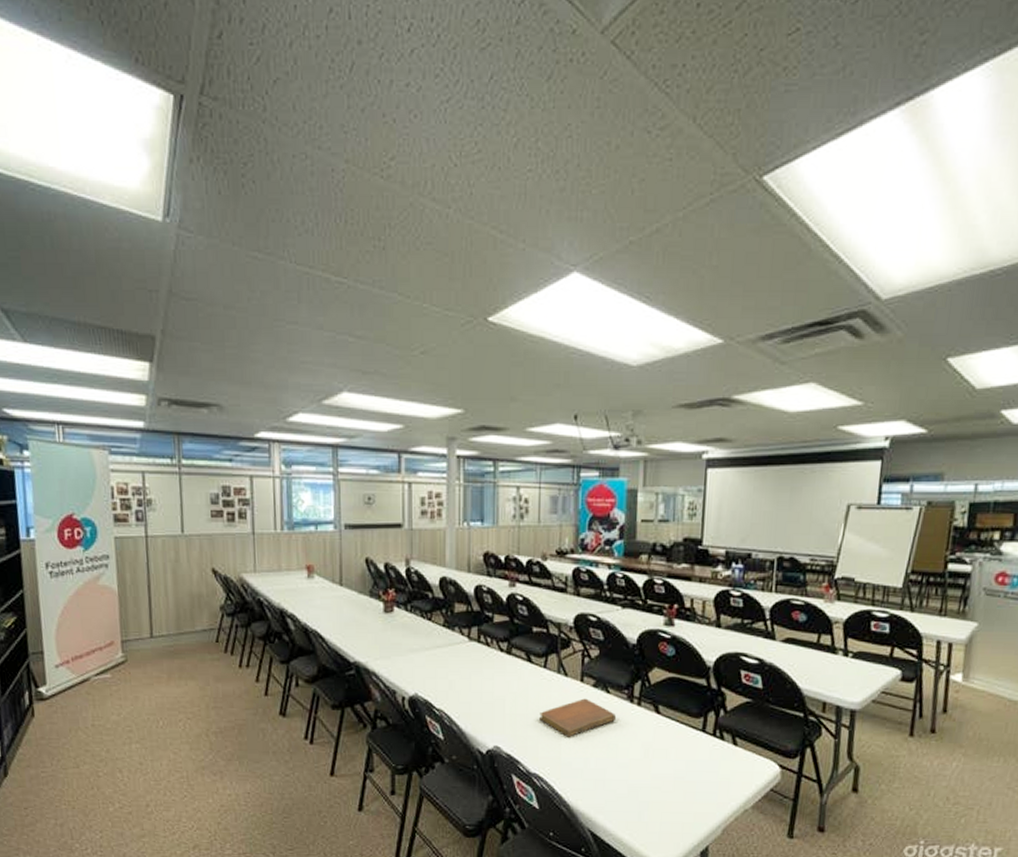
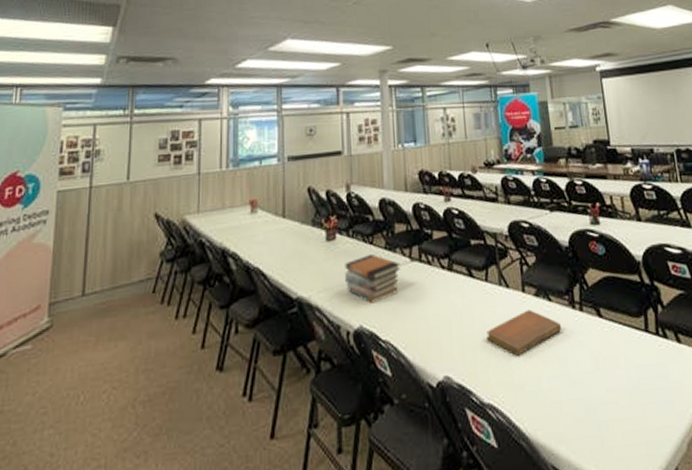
book stack: none [401,629,459,675] -> present [344,253,401,304]

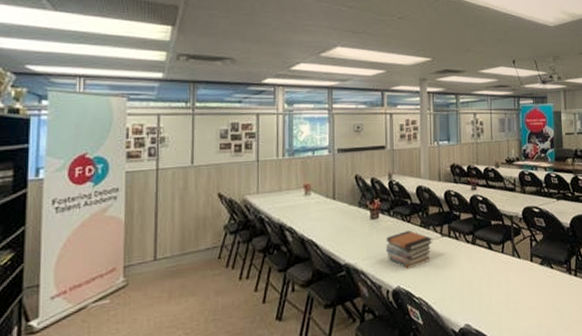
notebook: present [485,309,562,356] -> none [499,275,560,309]

